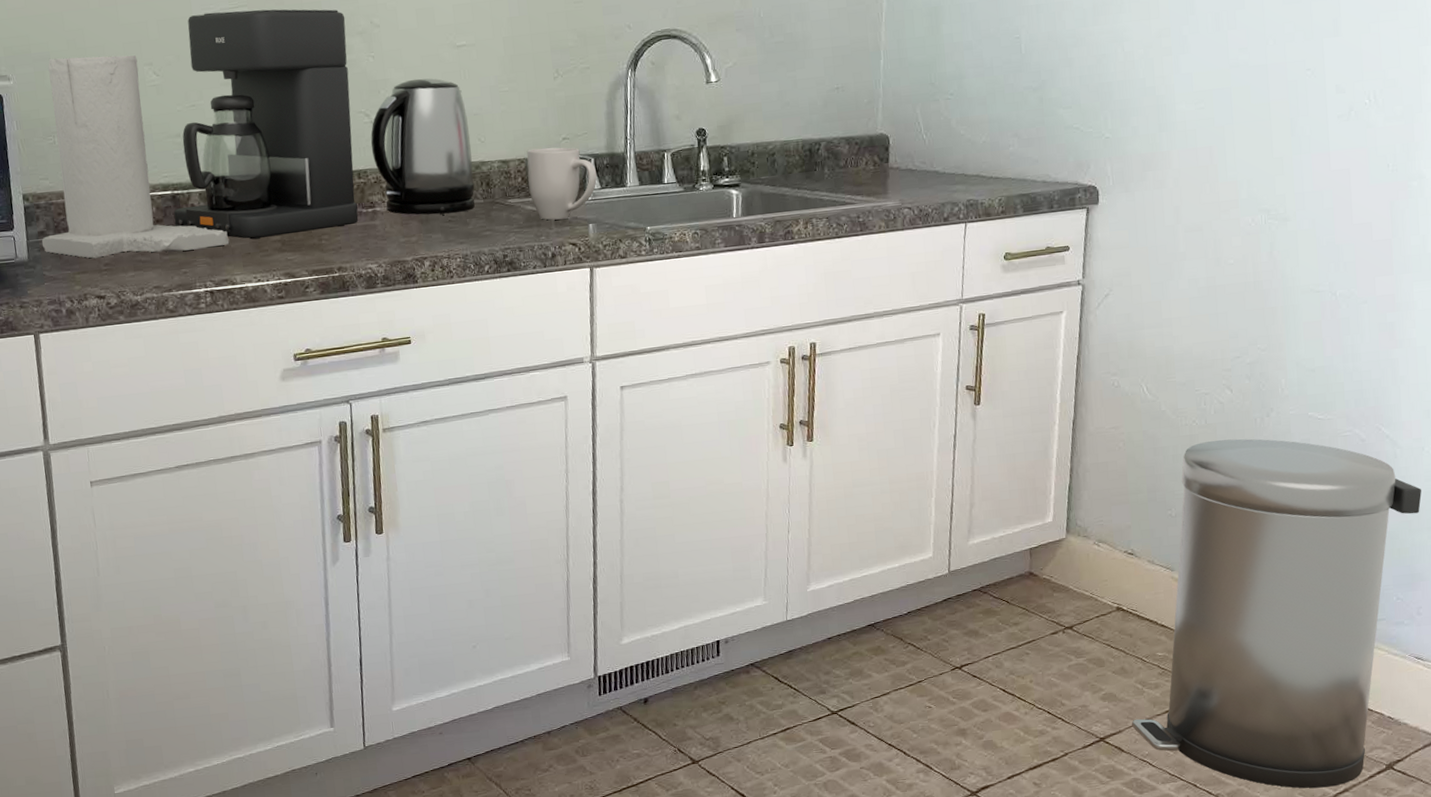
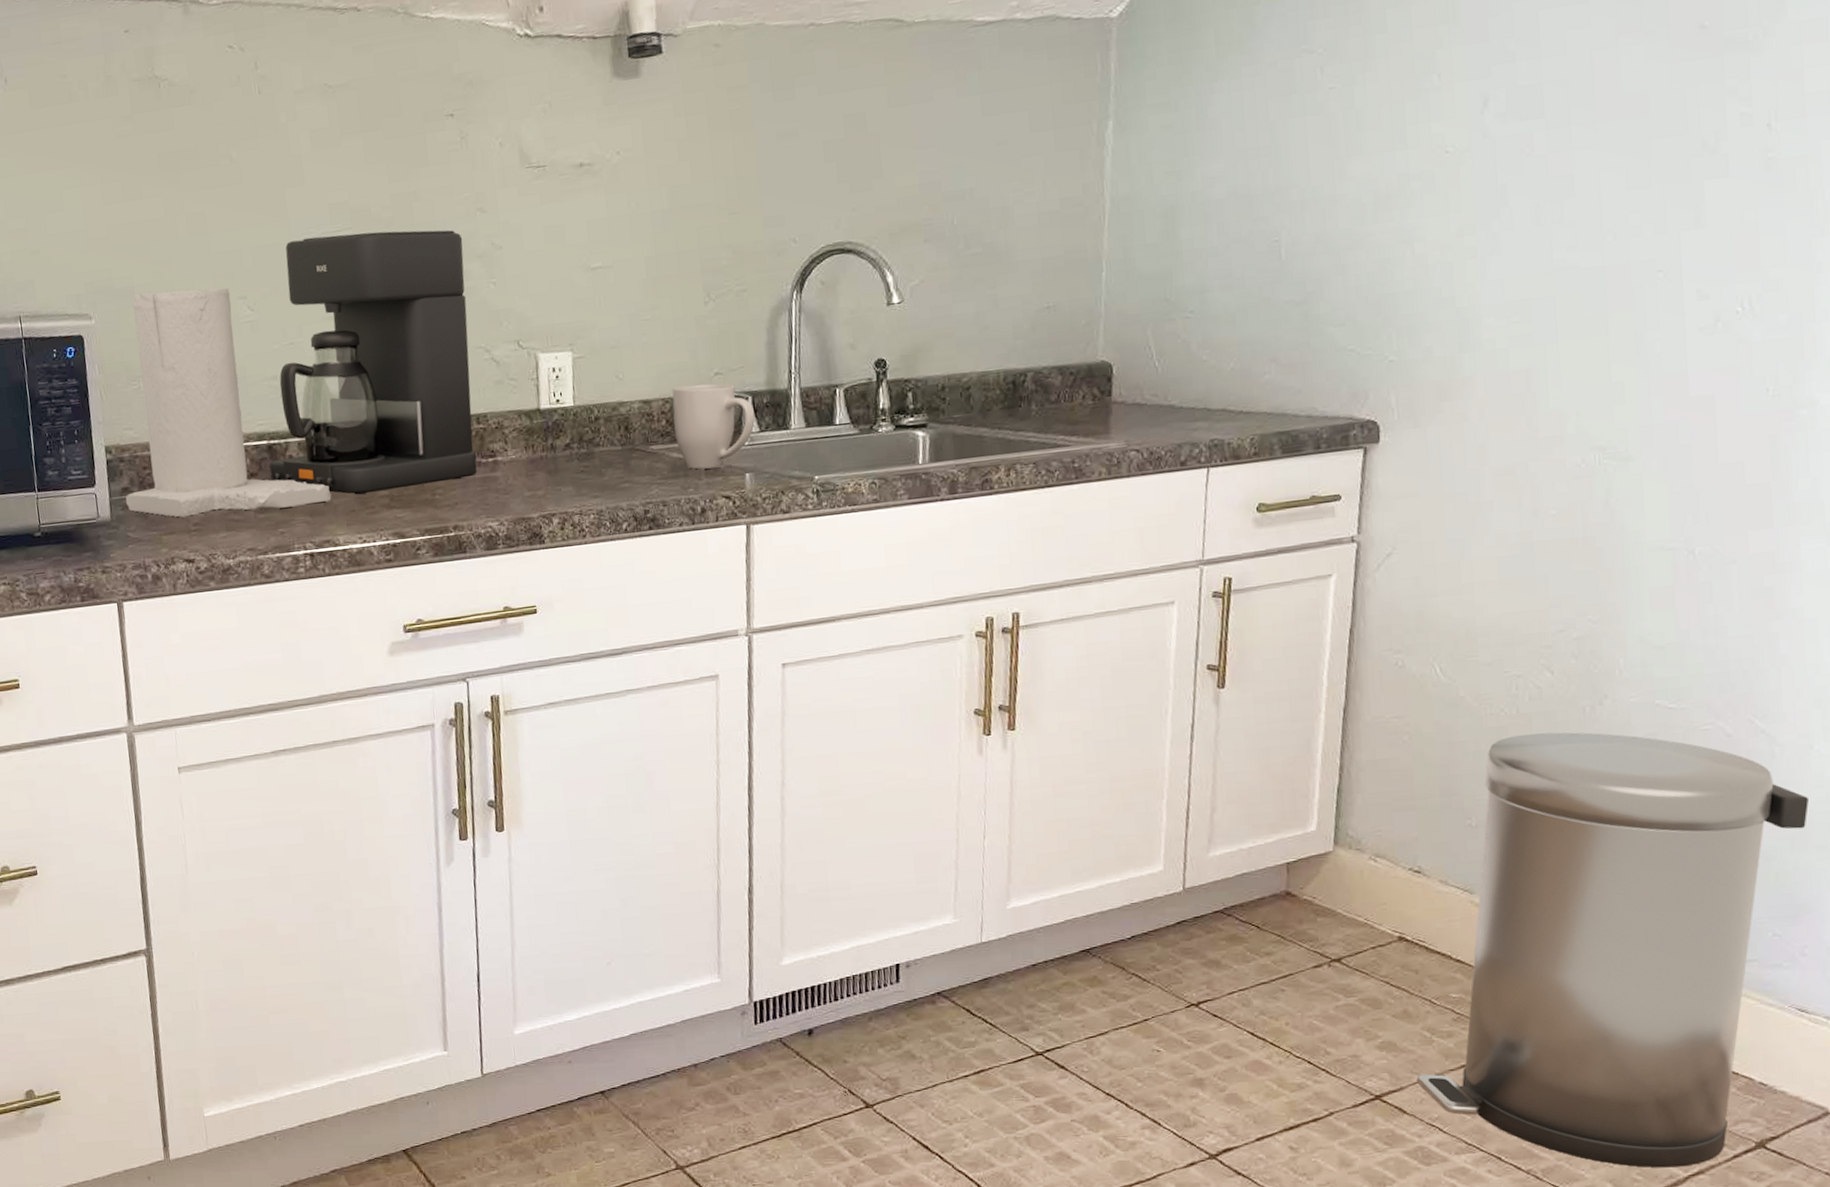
kettle: present [370,78,475,215] -> none [491,306,611,465]

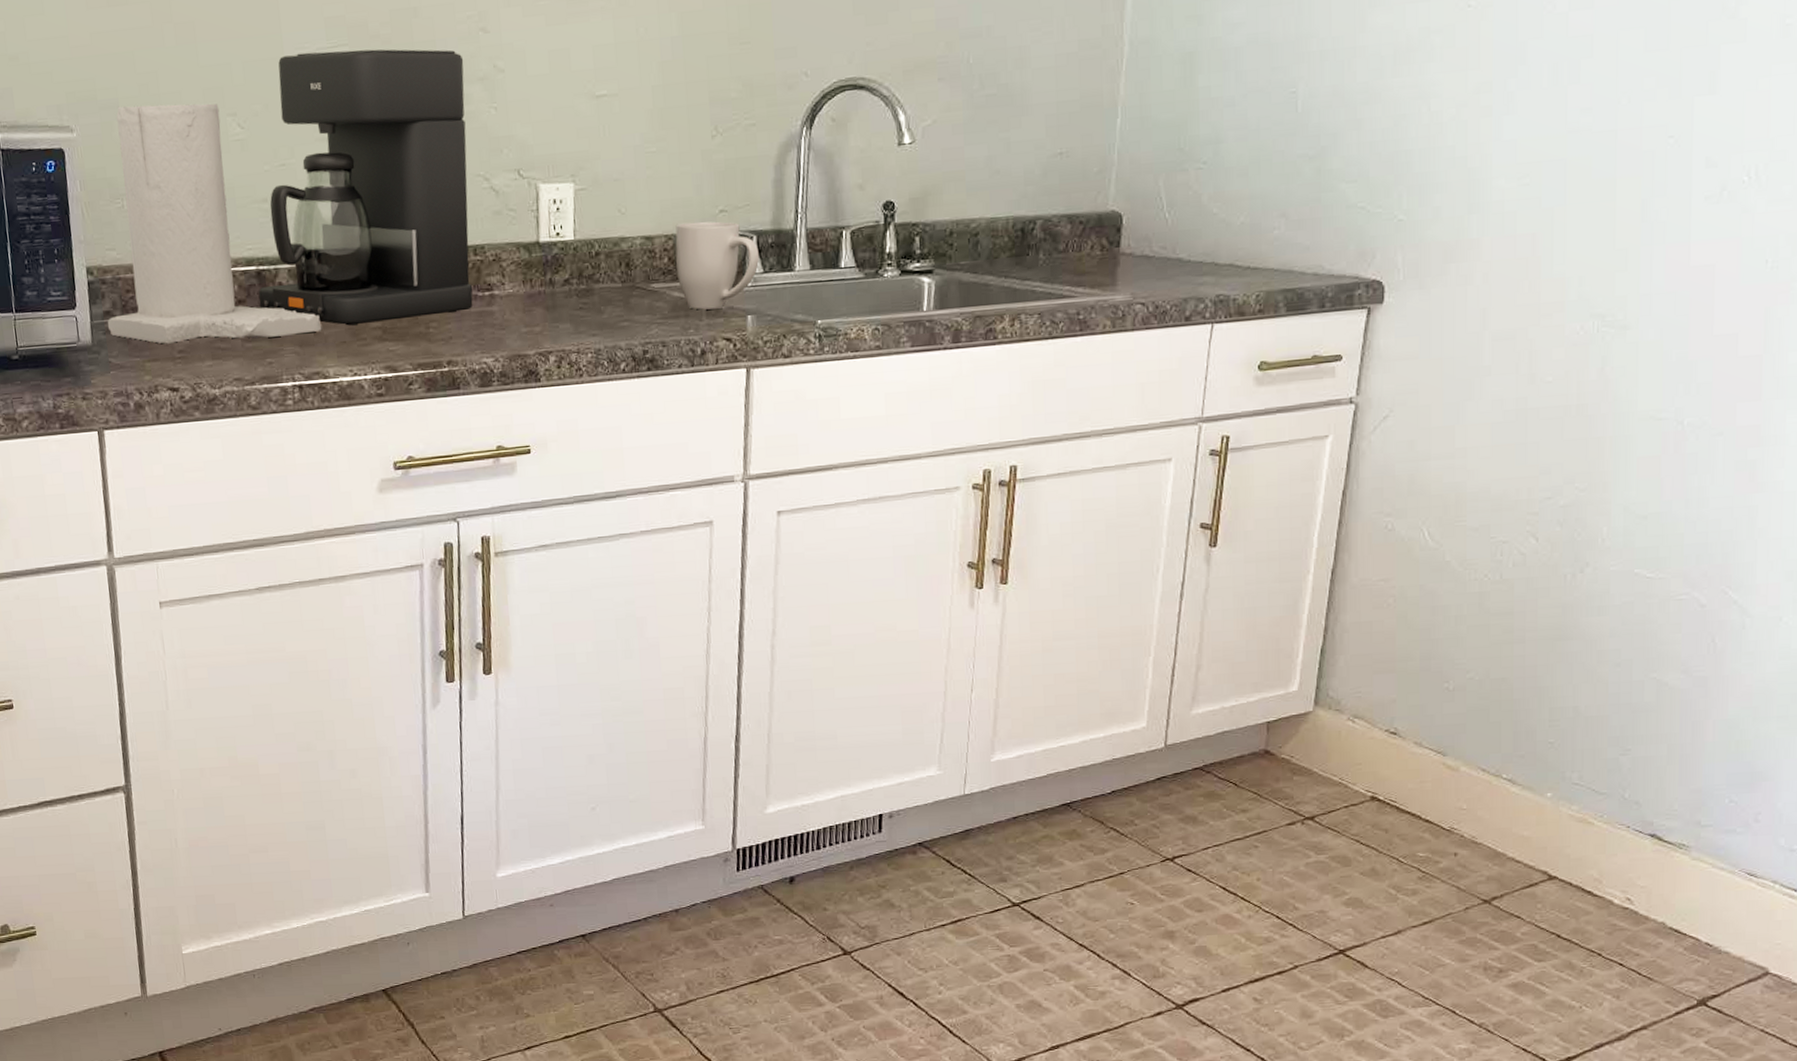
pedal bin: present [1417,732,1809,1168] -> none [1380,598,1773,1023]

